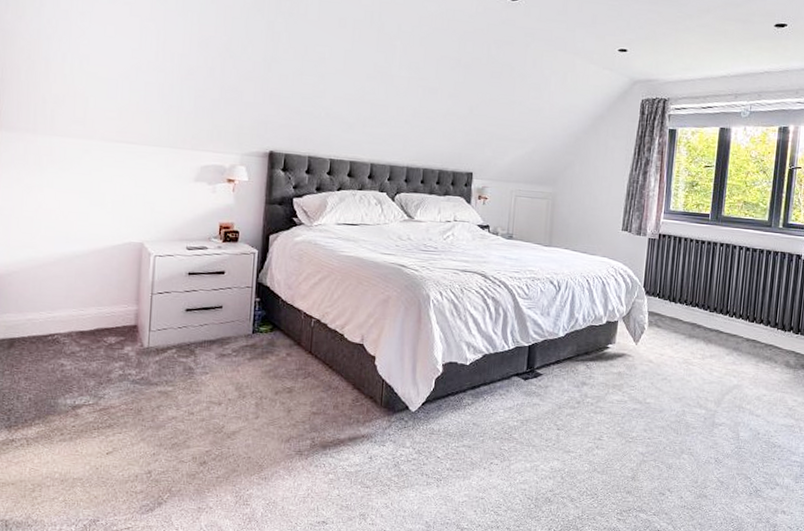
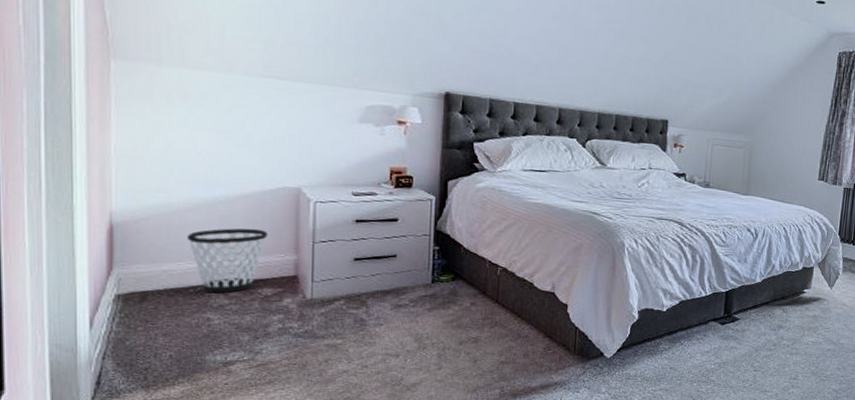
wastebasket: none [48,280,115,341] -> present [186,228,269,294]

